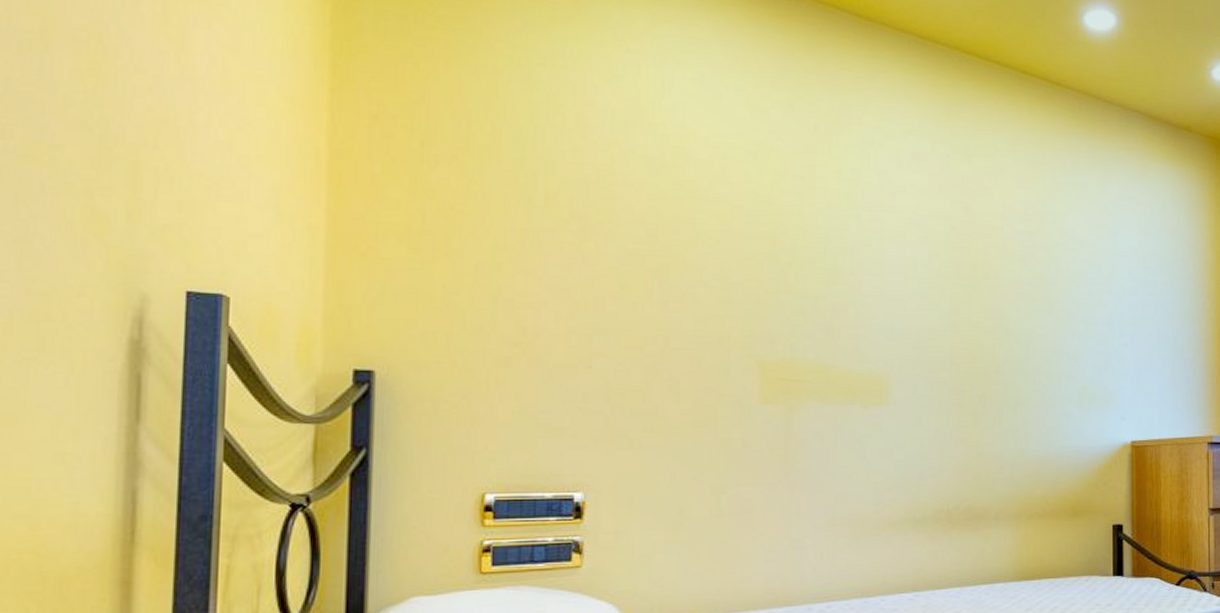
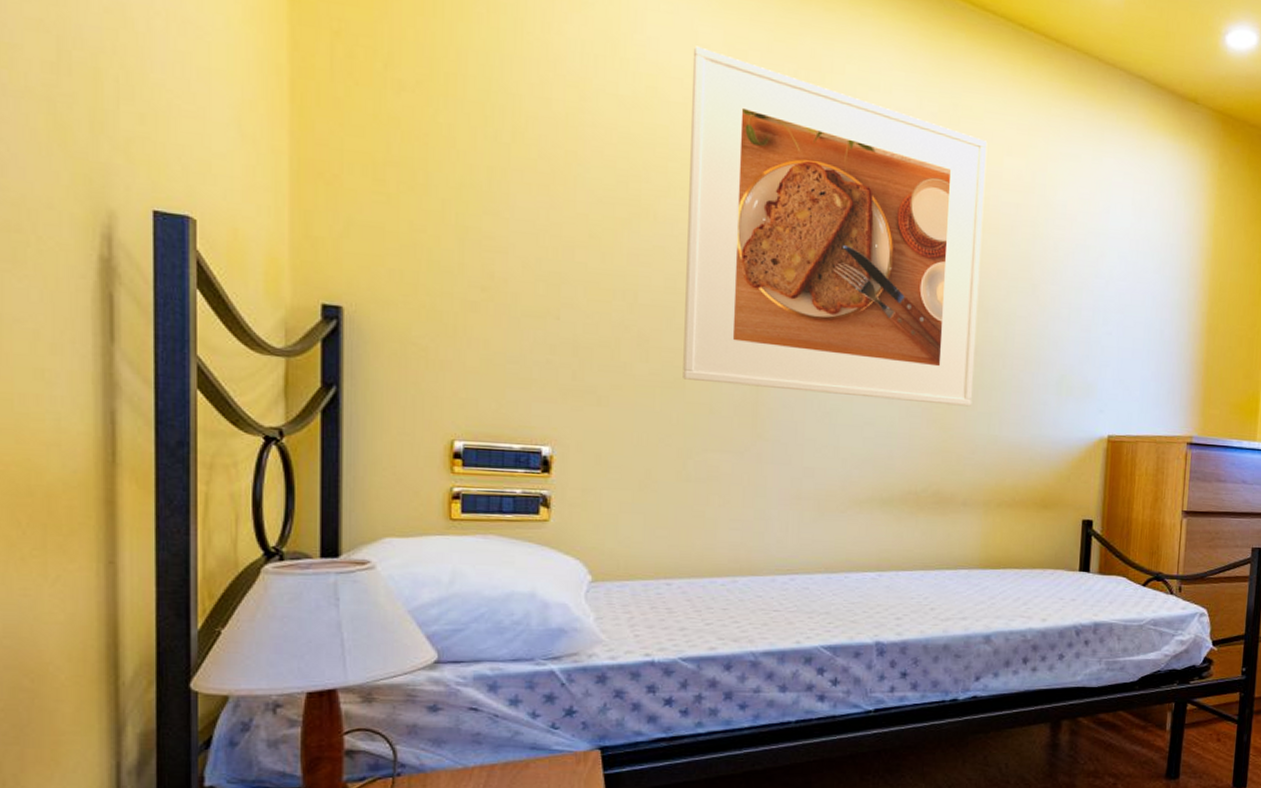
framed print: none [714,108,999,423] -> present [683,46,988,407]

